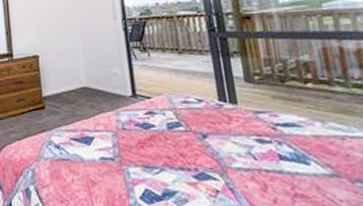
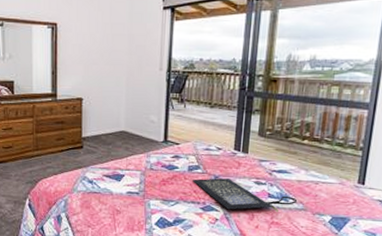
clutch bag: none [176,135,323,180] -> present [193,177,298,212]

